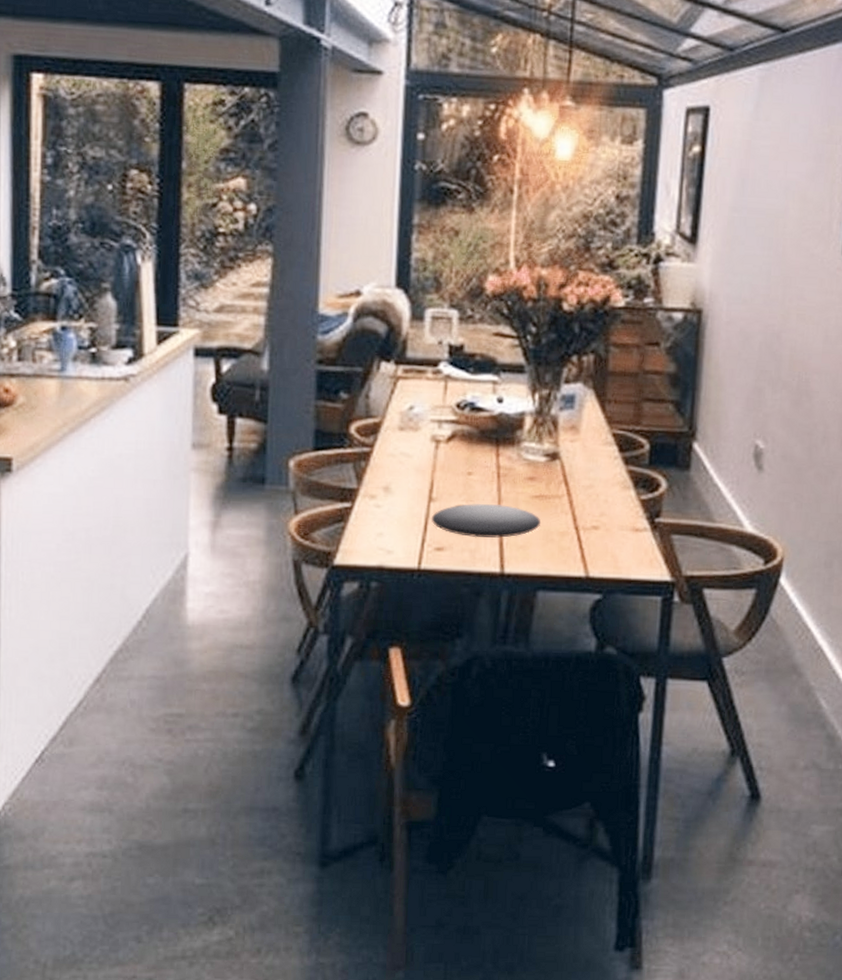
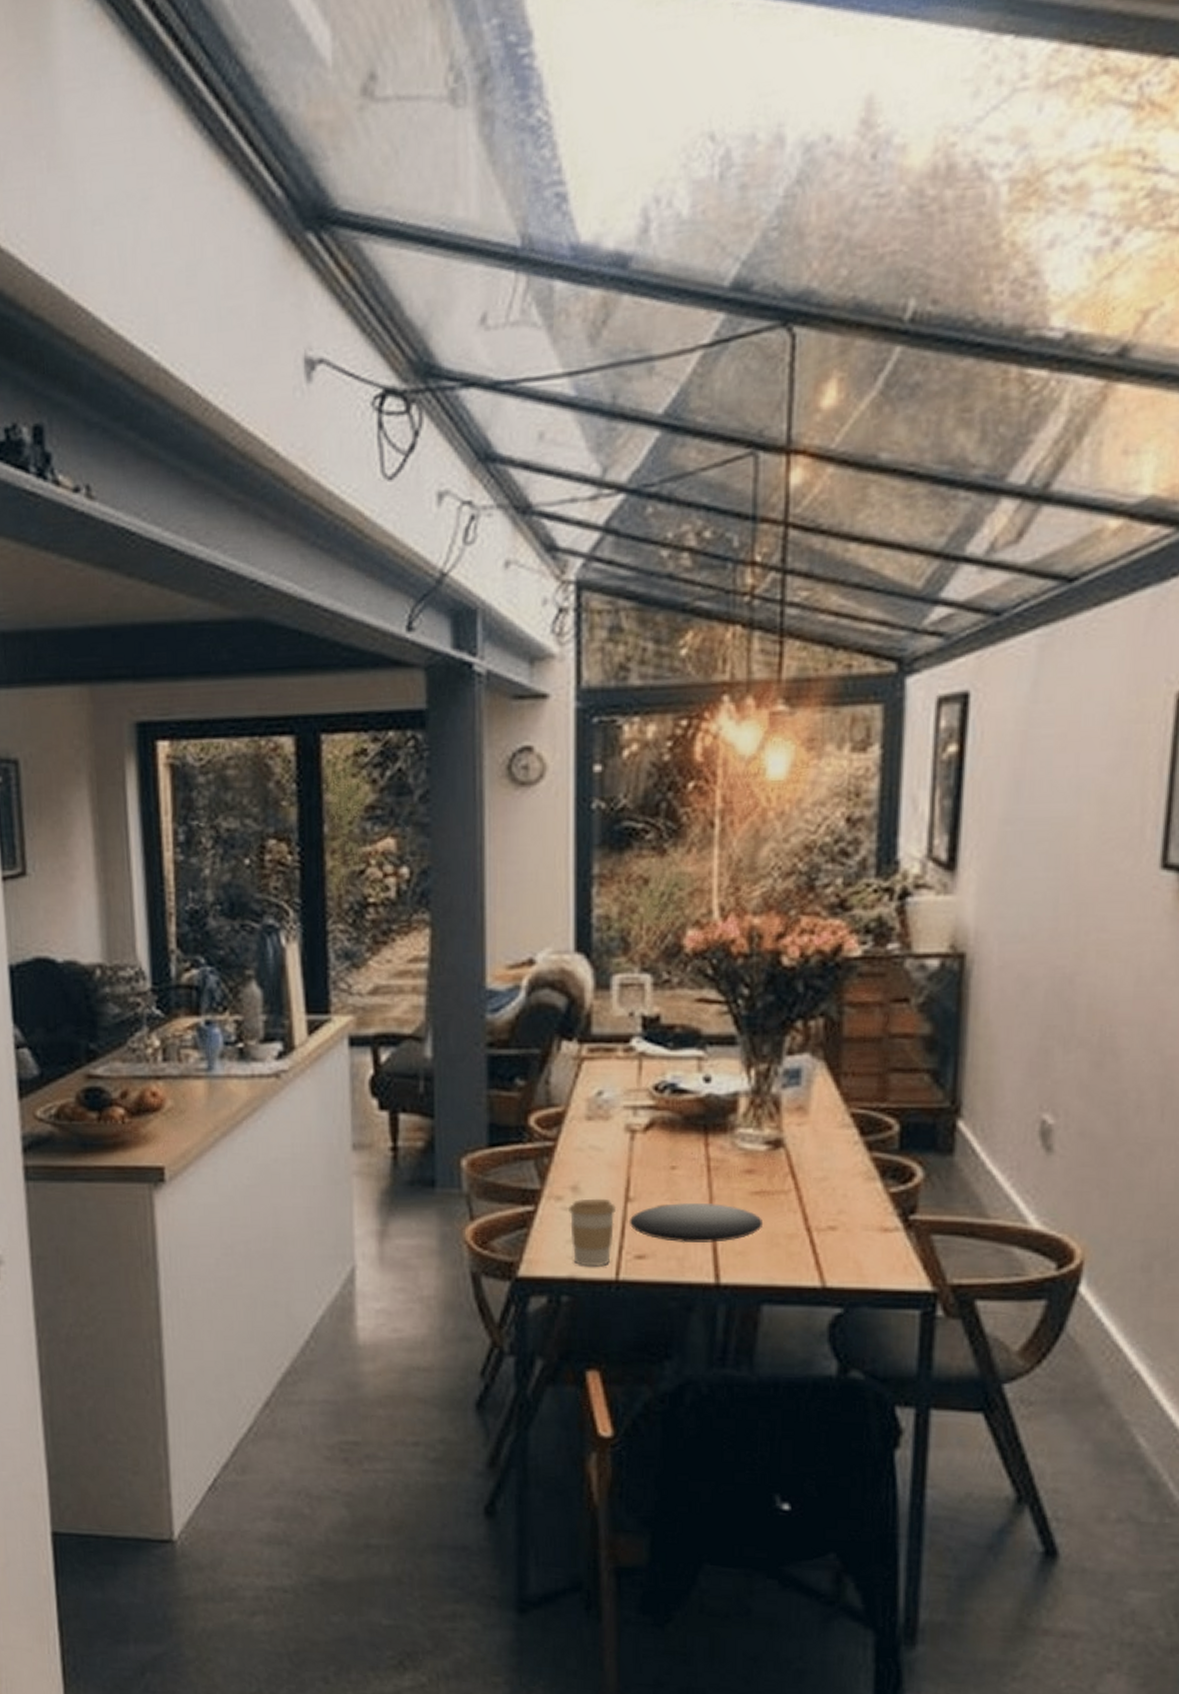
coffee cup: none [379,497,421,557] -> present [567,1198,616,1267]

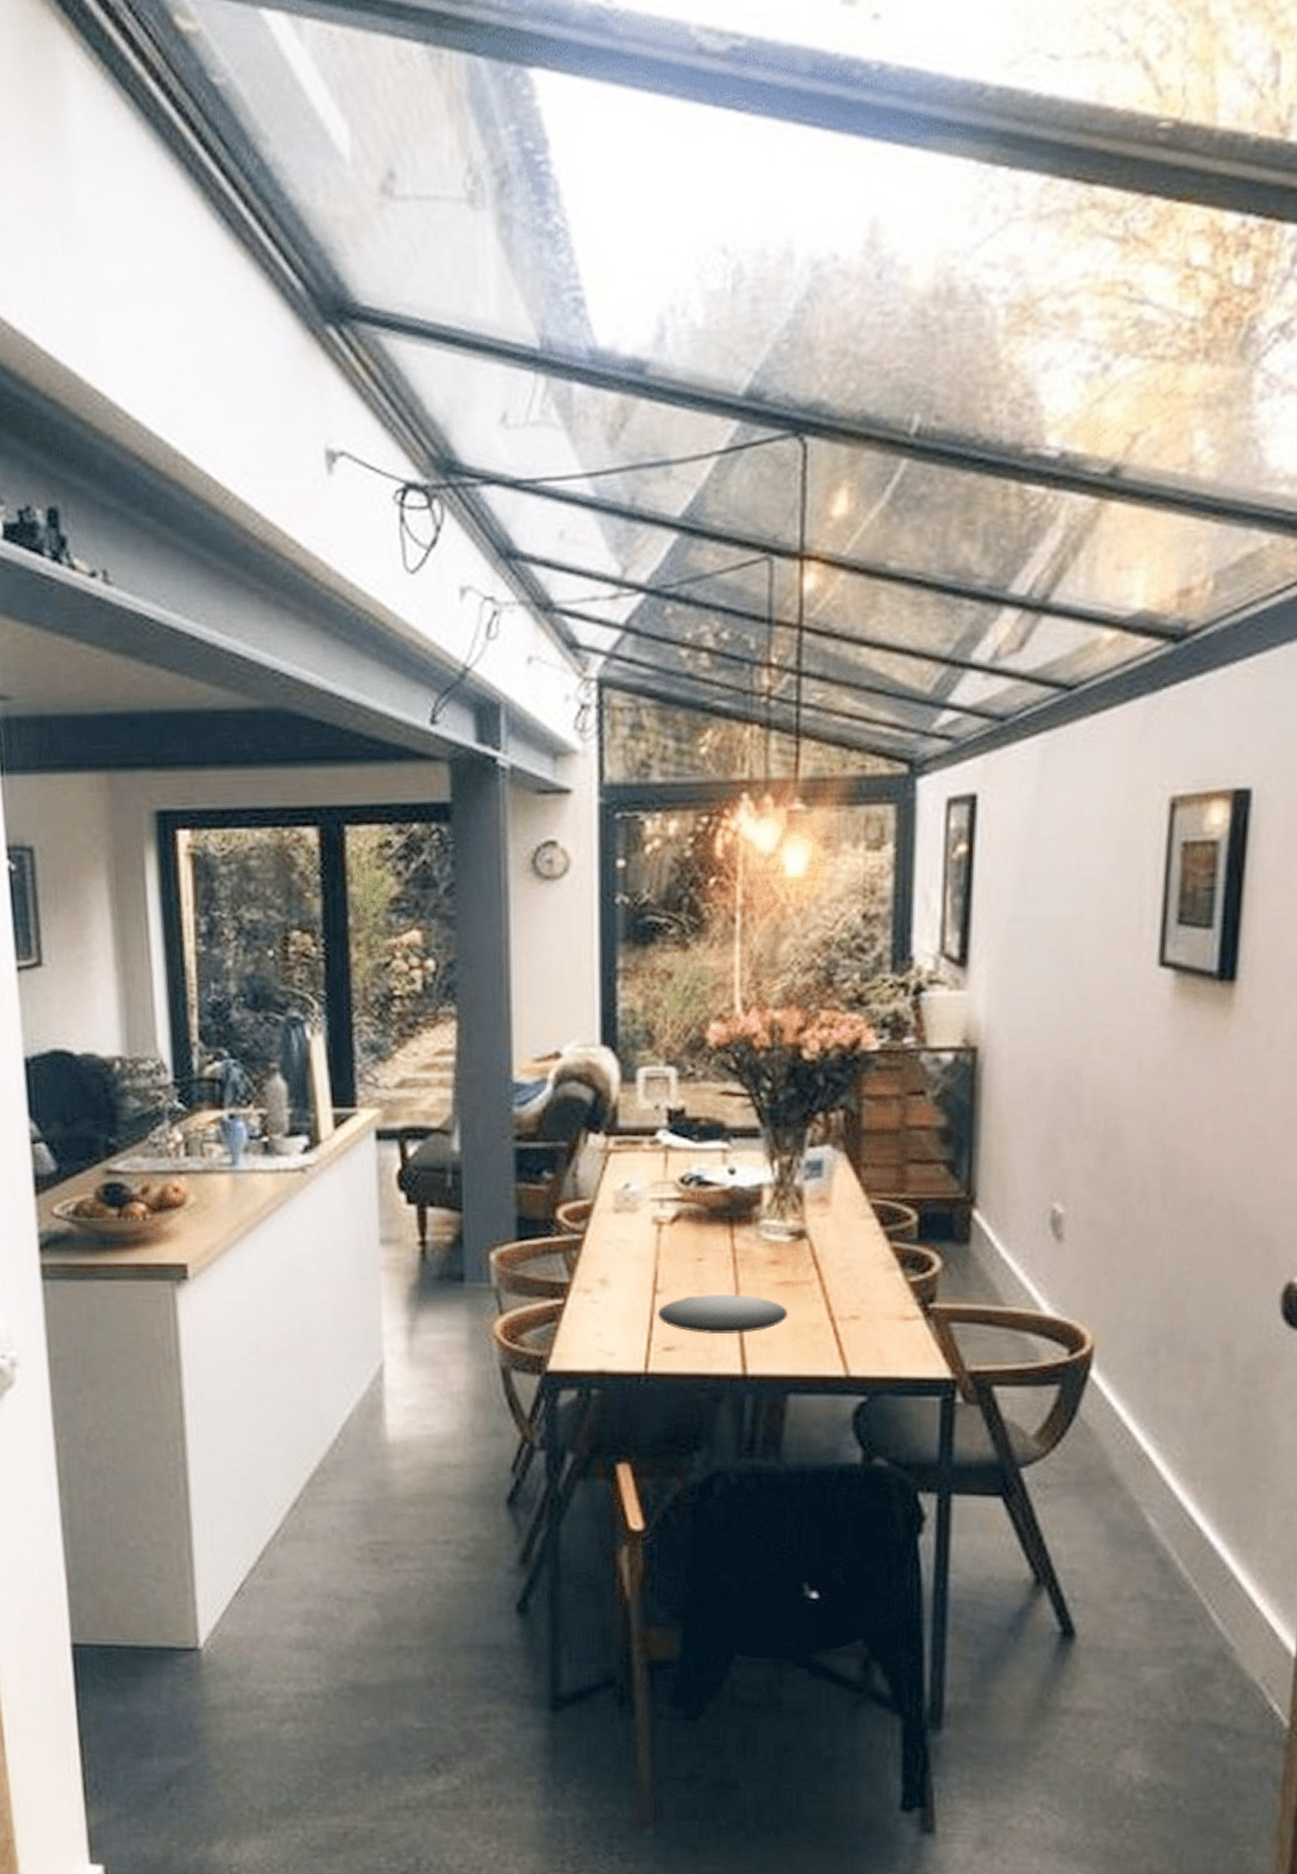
coffee cup: present [567,1198,616,1267] -> none [596,1291,644,1359]

